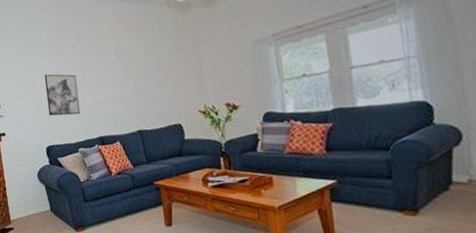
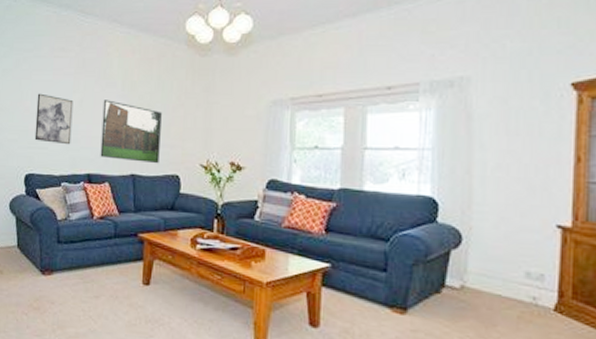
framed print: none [102,68,161,120] -> present [100,100,162,164]

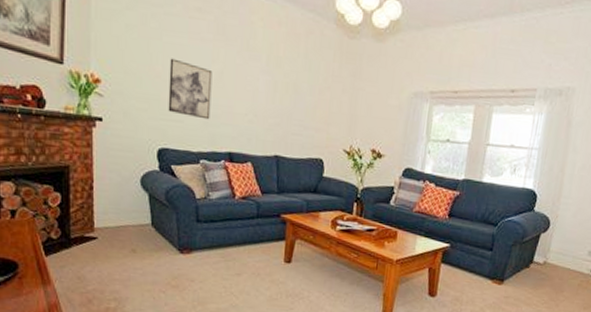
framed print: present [100,100,162,164] -> none [242,74,308,147]

